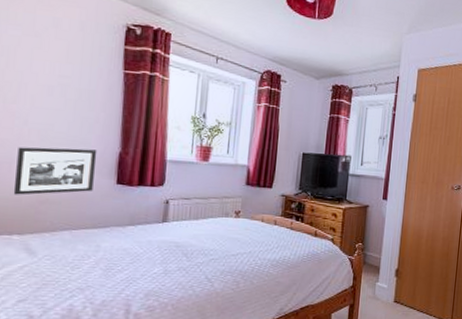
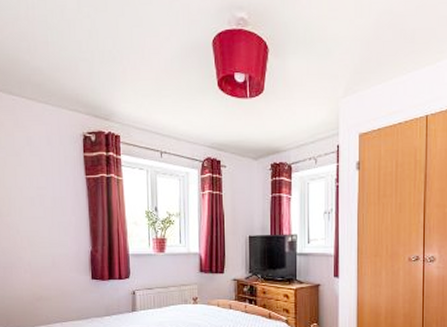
picture frame: present [13,147,97,195] -> none [15,250,74,294]

